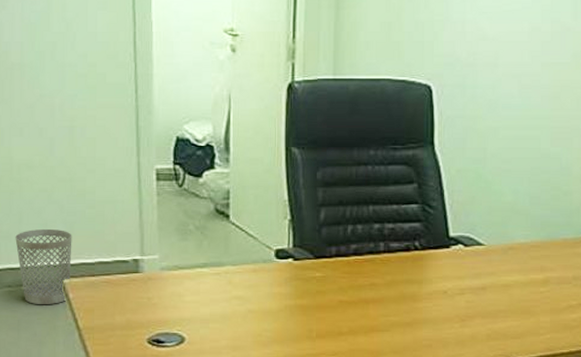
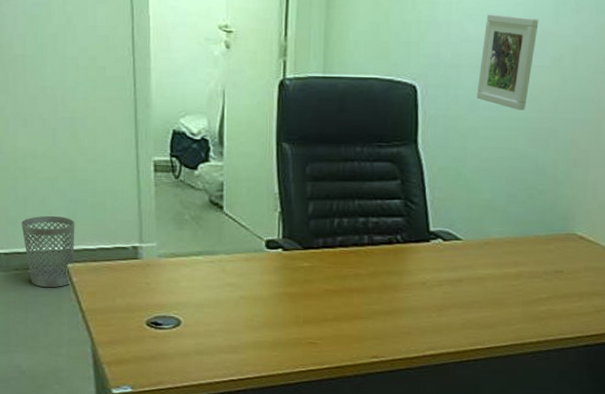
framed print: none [494,11,557,109] -> present [476,13,539,110]

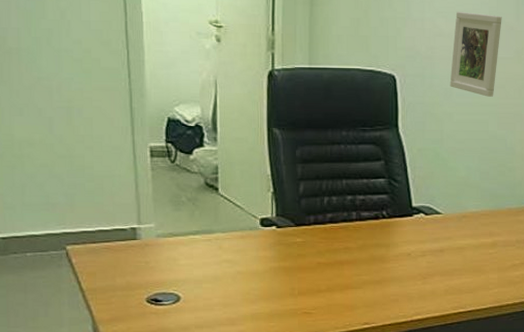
wastebasket: present [21,215,75,288] -> none [19,200,74,270]

